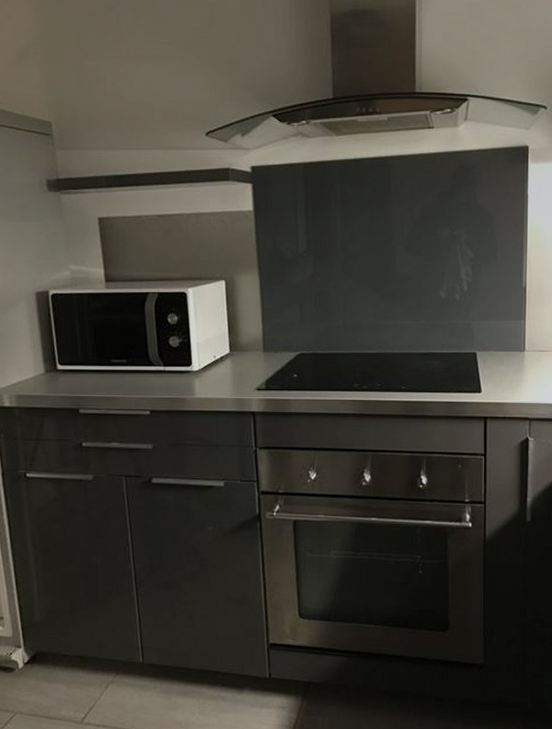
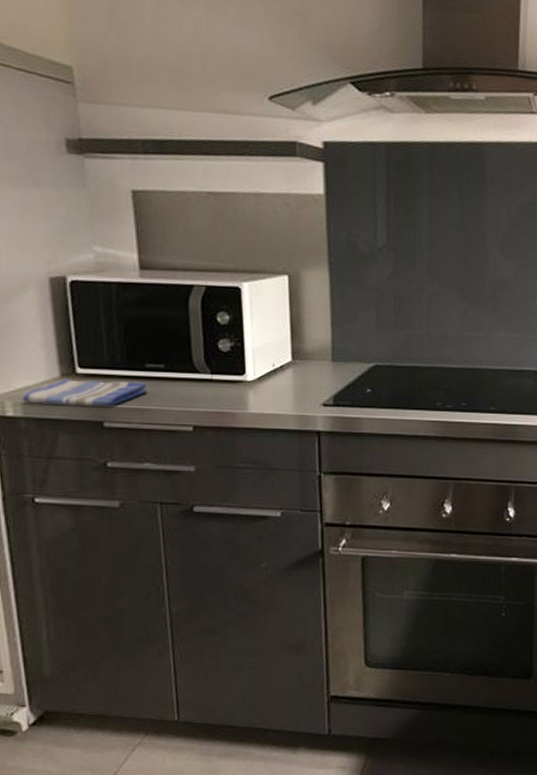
dish towel: none [15,374,113,396] -> present [20,378,147,407]

